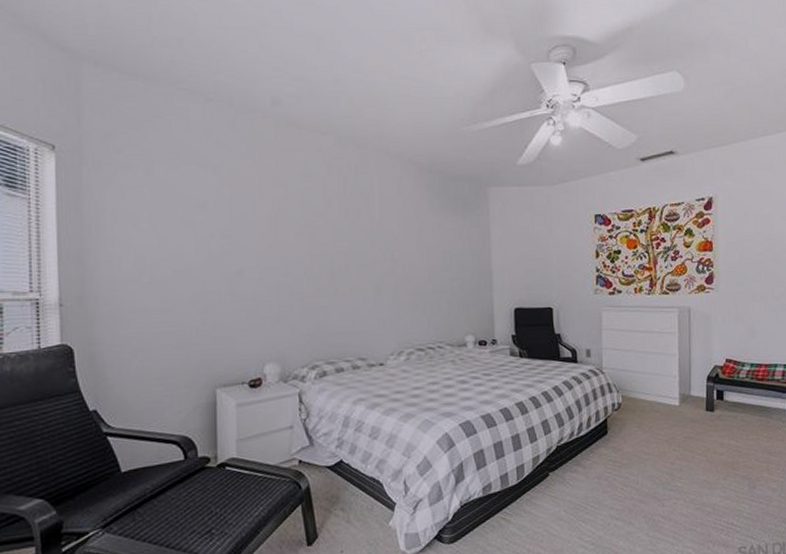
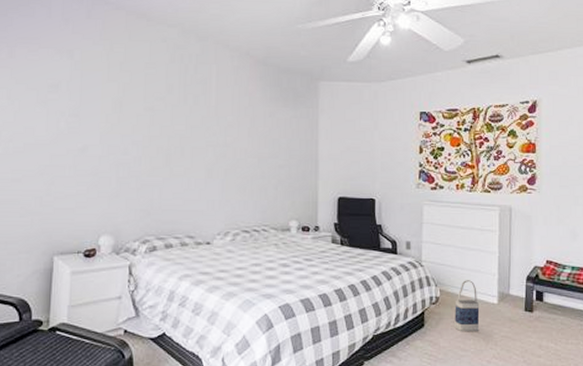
bag: none [637,384,662,435] -> present [455,280,480,331]

